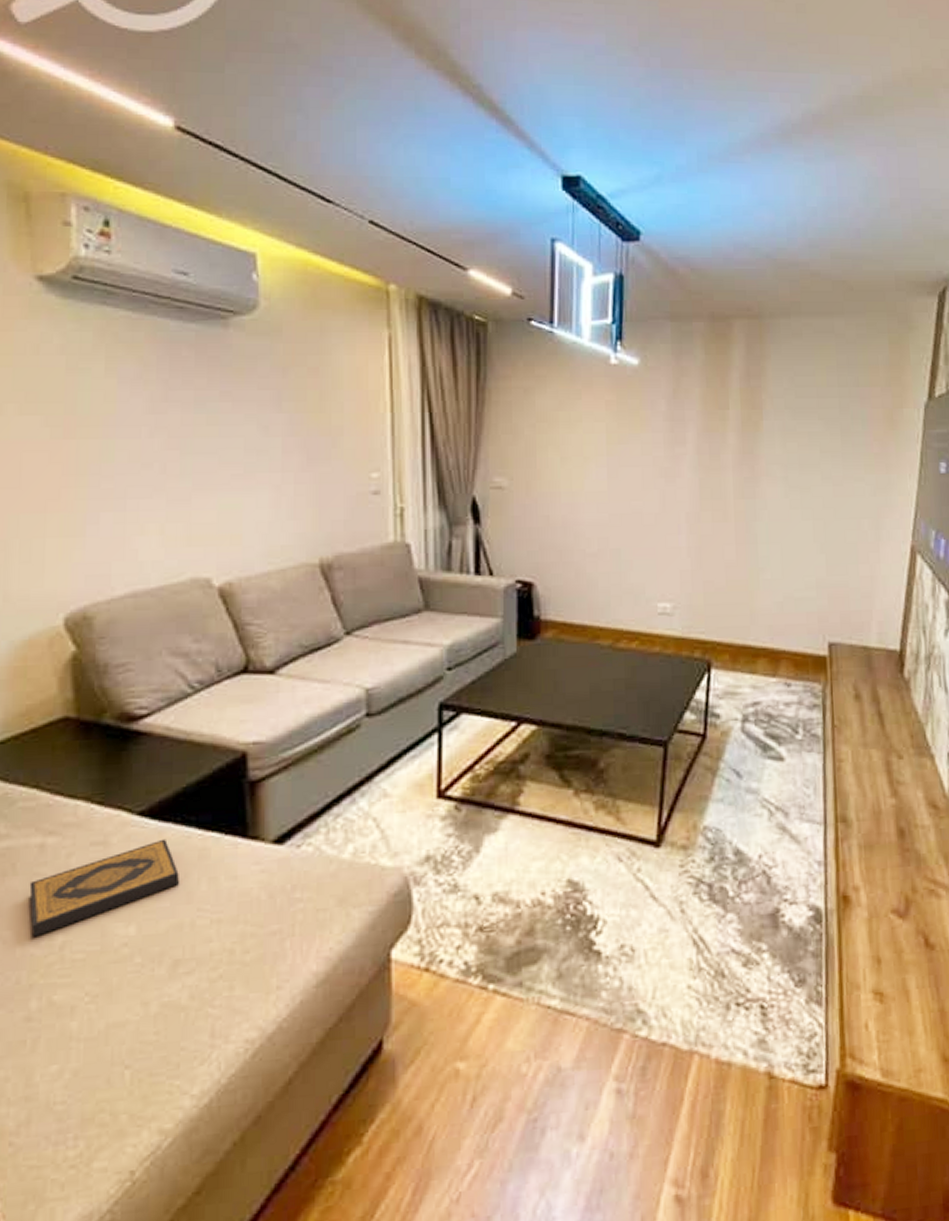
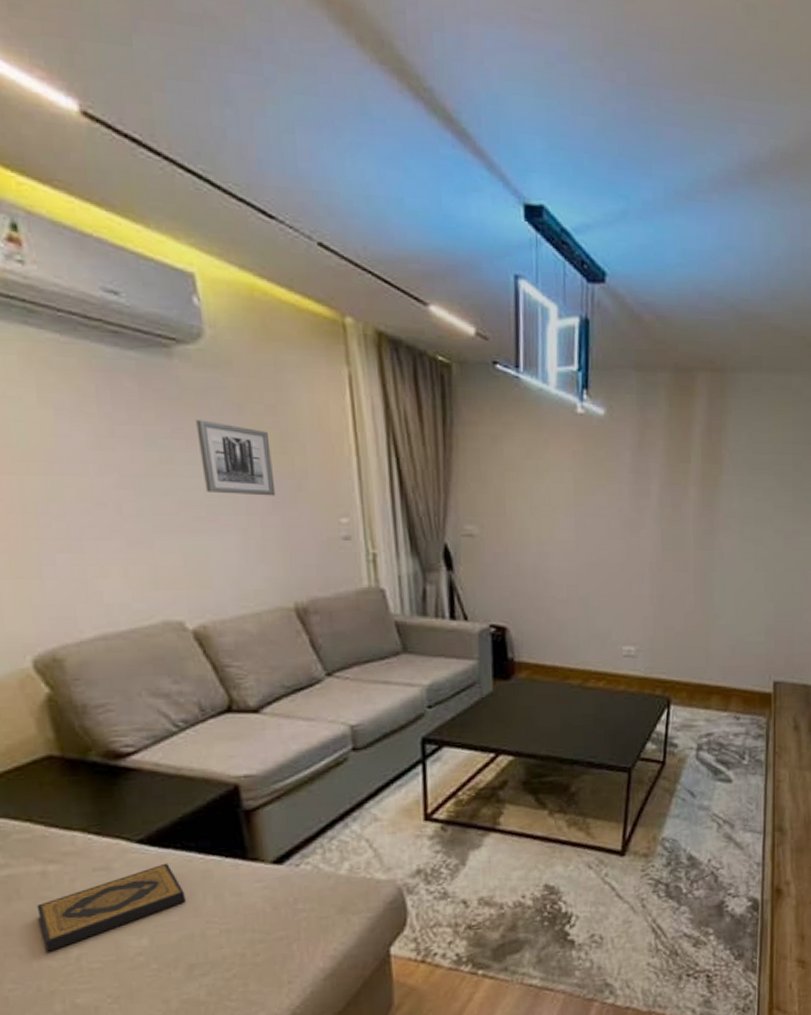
wall art: none [243,383,311,453] -> present [195,420,276,496]

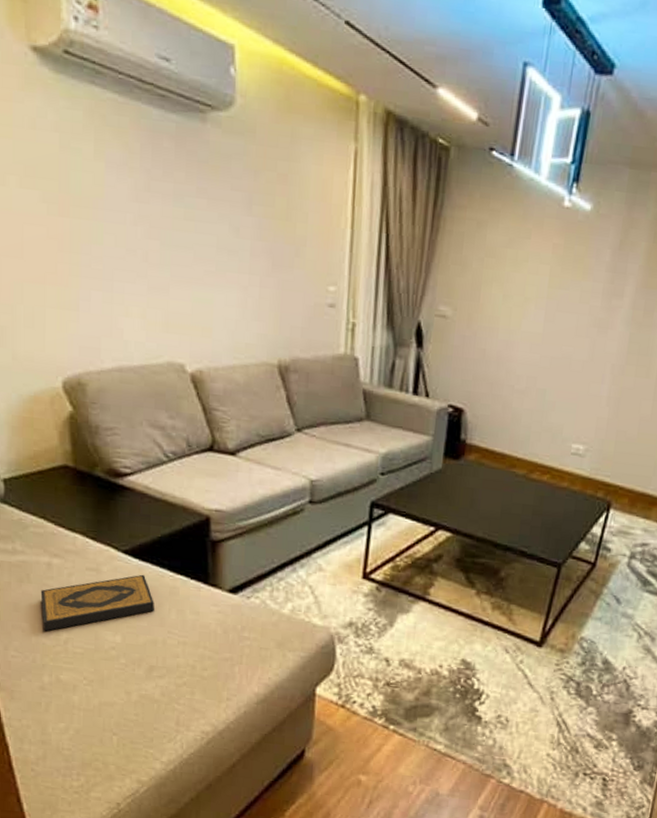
wall art: present [195,420,276,496] -> none [217,182,278,259]

